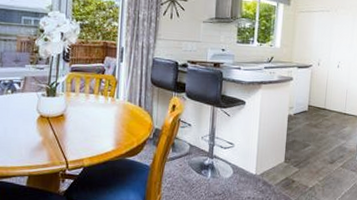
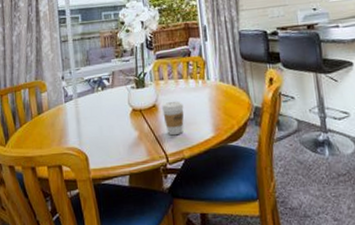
coffee cup: none [69,113,91,145] -> present [162,101,184,136]

